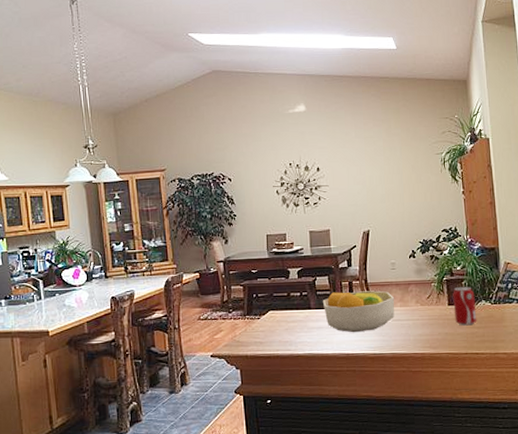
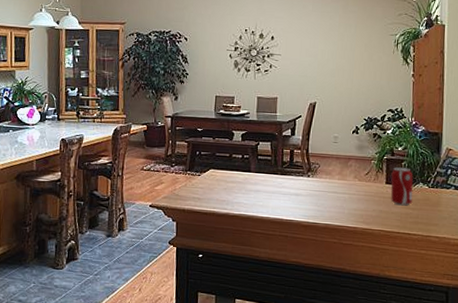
fruit bowl: present [322,290,395,333] -> none [262,158,334,200]

